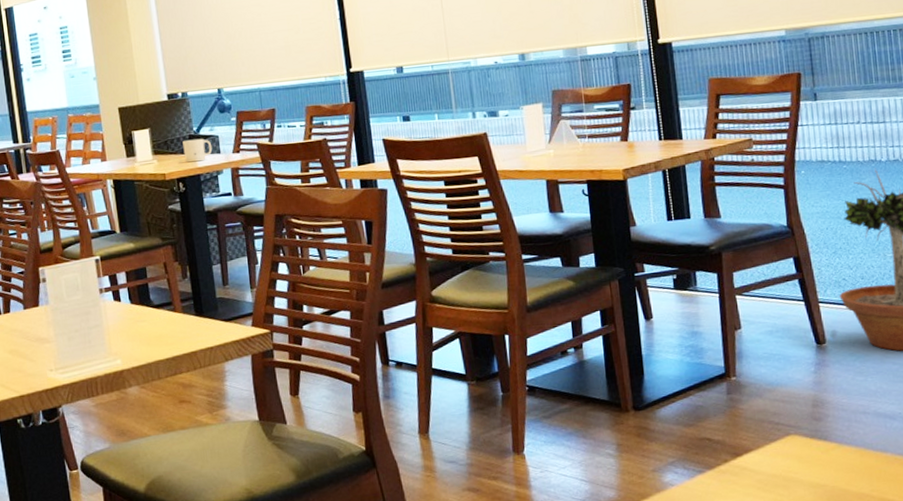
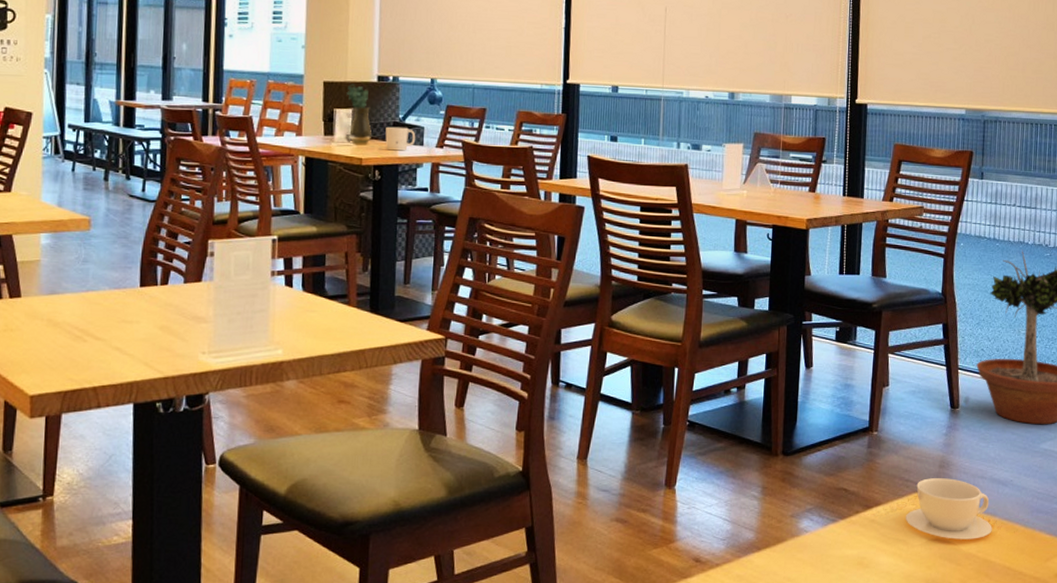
vase: none [141,104,170,162] -> present [346,82,372,146]
teacup: none [780,417,885,481] -> present [905,478,992,539]

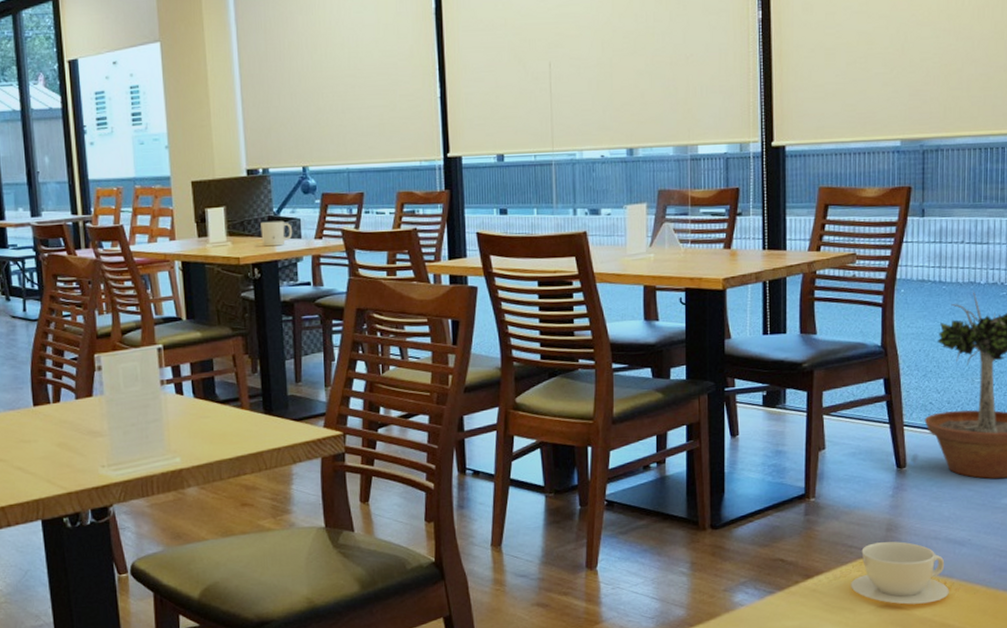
vase: present [346,82,372,146] -> none [216,179,247,245]

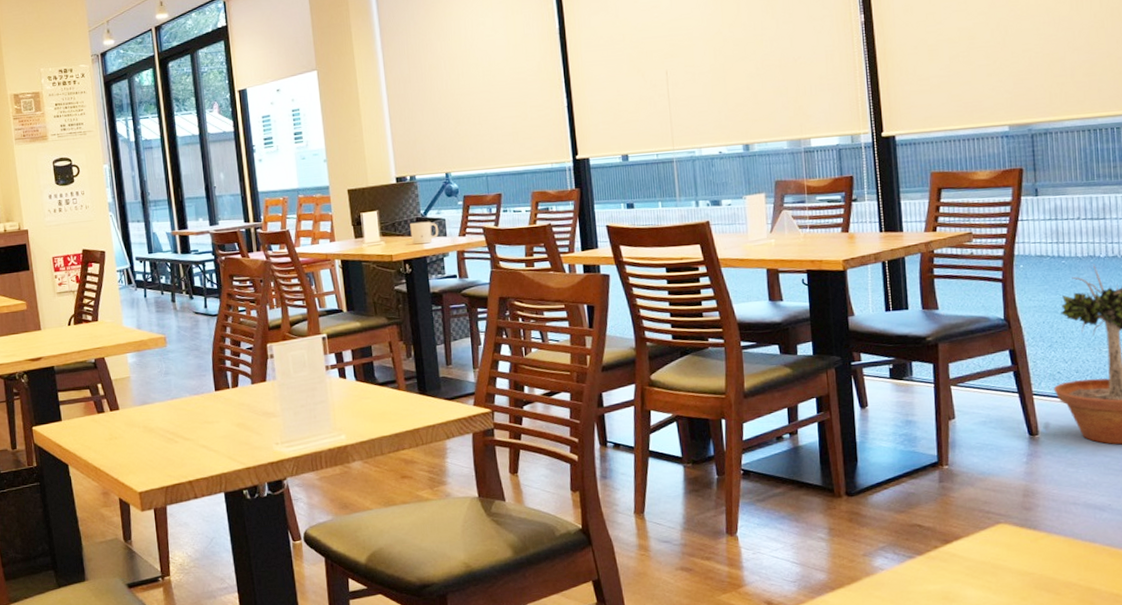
teacup: present [850,541,949,605] -> none [990,507,1093,569]

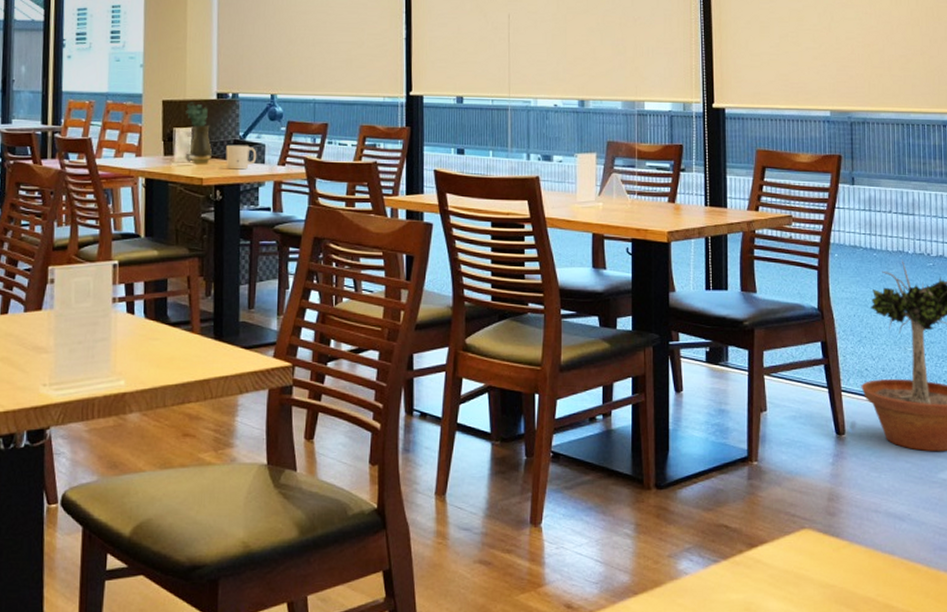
vase: none [369,187,398,244] -> present [185,100,212,165]

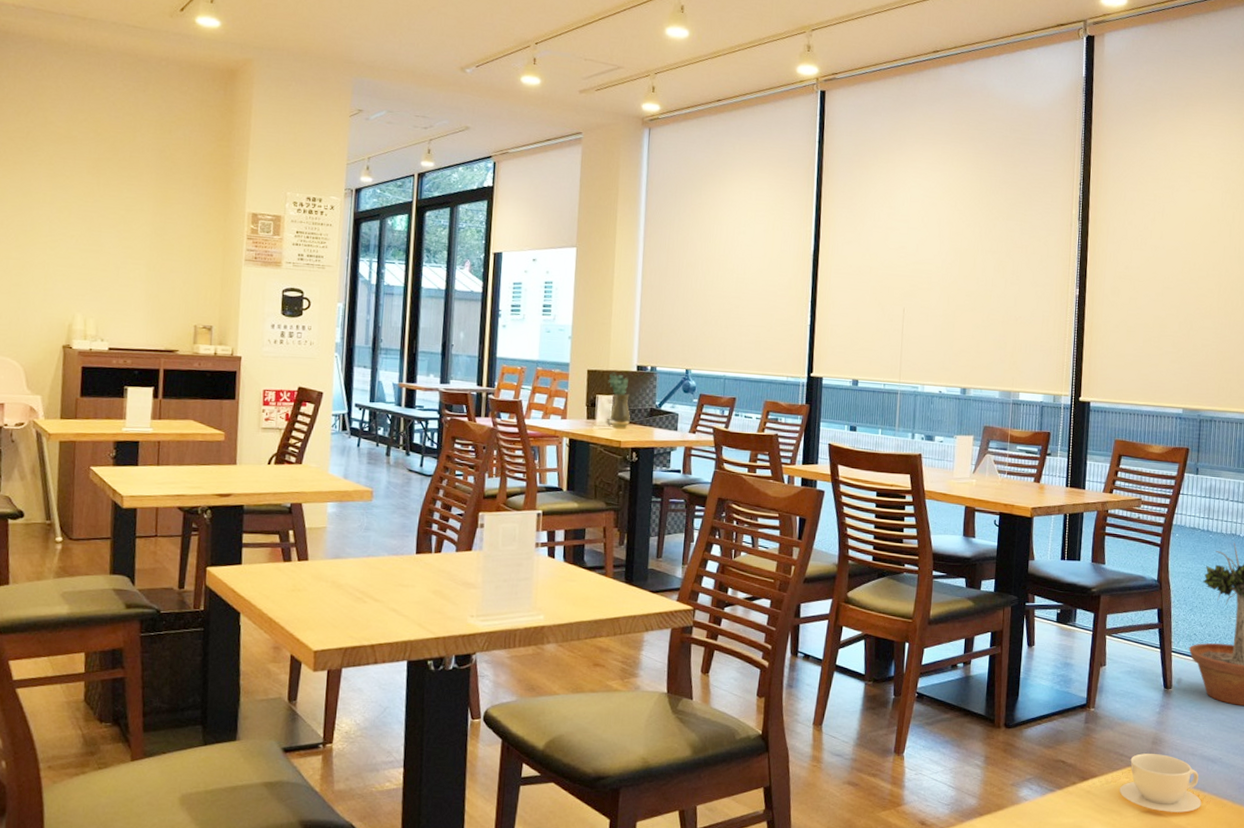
mug: present [226,144,257,170] -> none [642,412,671,435]
teacup: none [793,513,892,582] -> present [1119,753,1202,813]

